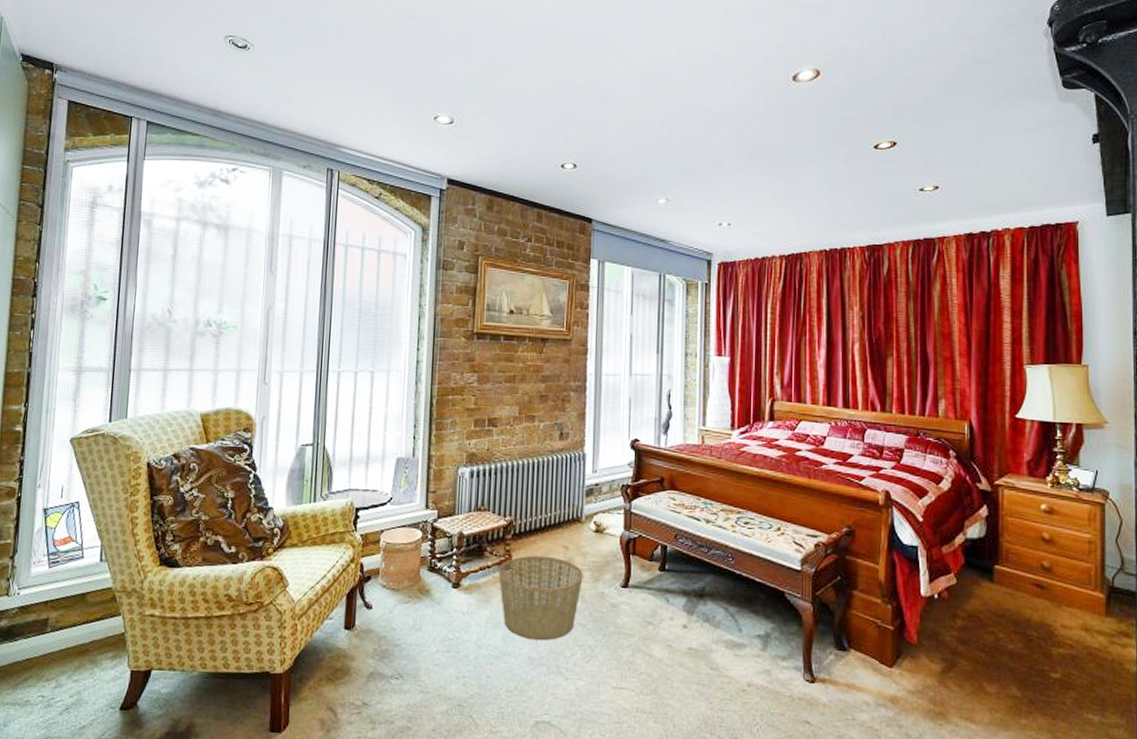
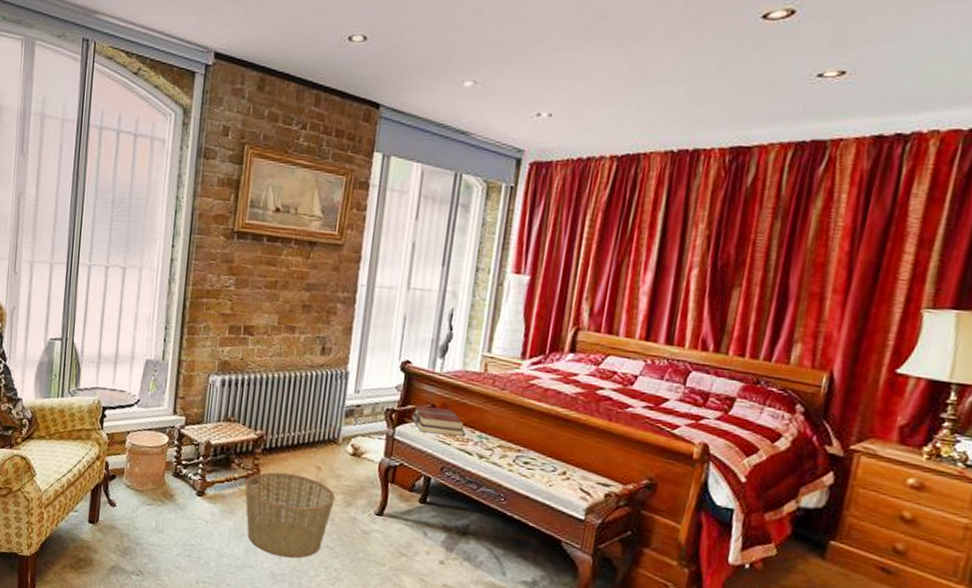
books: none [644,479,692,505] -> present [411,404,465,438]

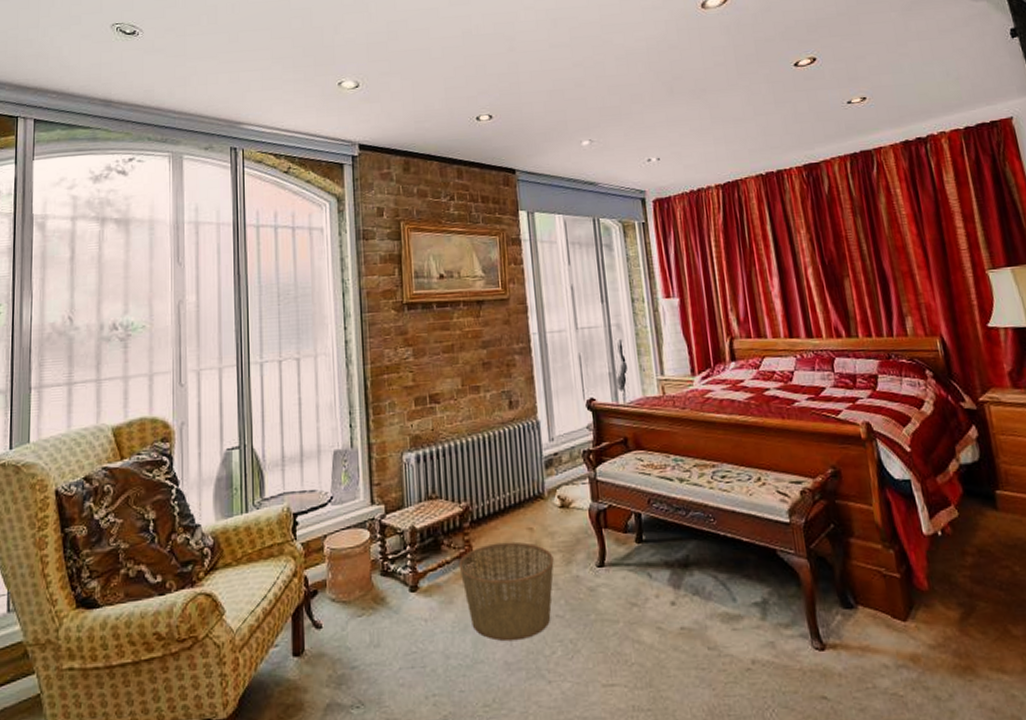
books: present [411,404,465,438] -> none [608,438,661,468]

